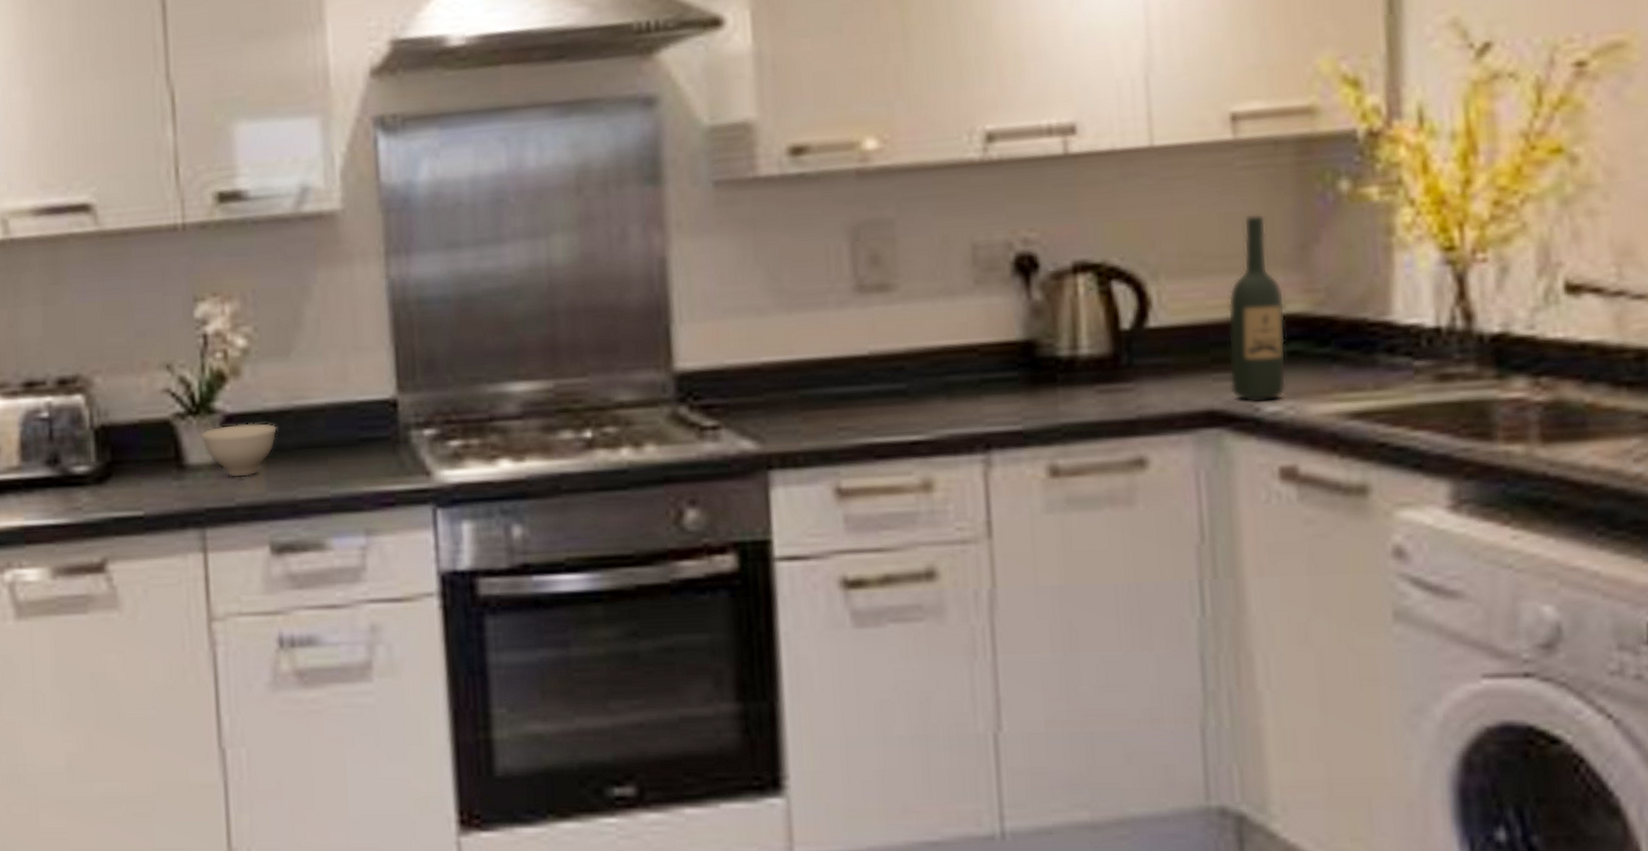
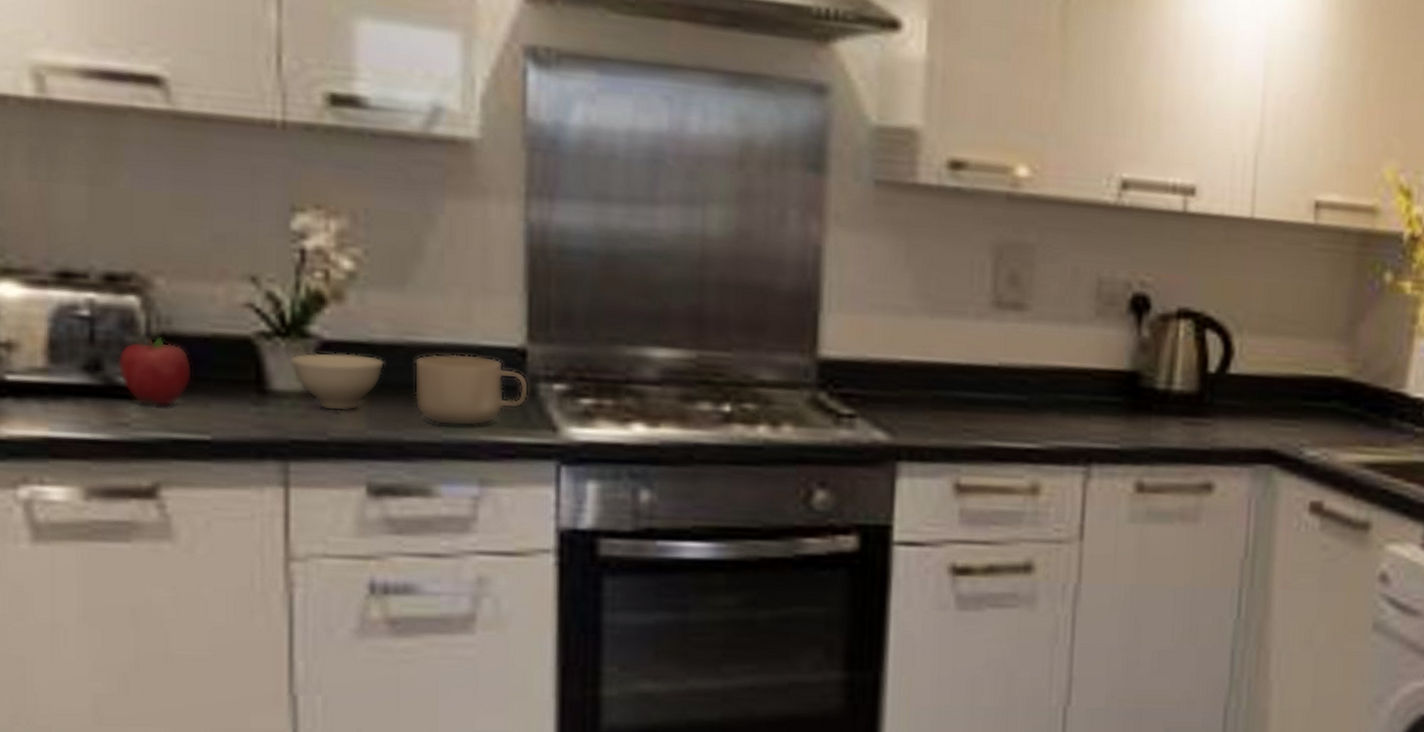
fruit: none [70,428,126,490] -> present [117,337,192,407]
cup: none [301,410,403,481] -> present [413,353,530,427]
wine bottle: present [1227,214,1287,402] -> none [1283,290,1333,447]

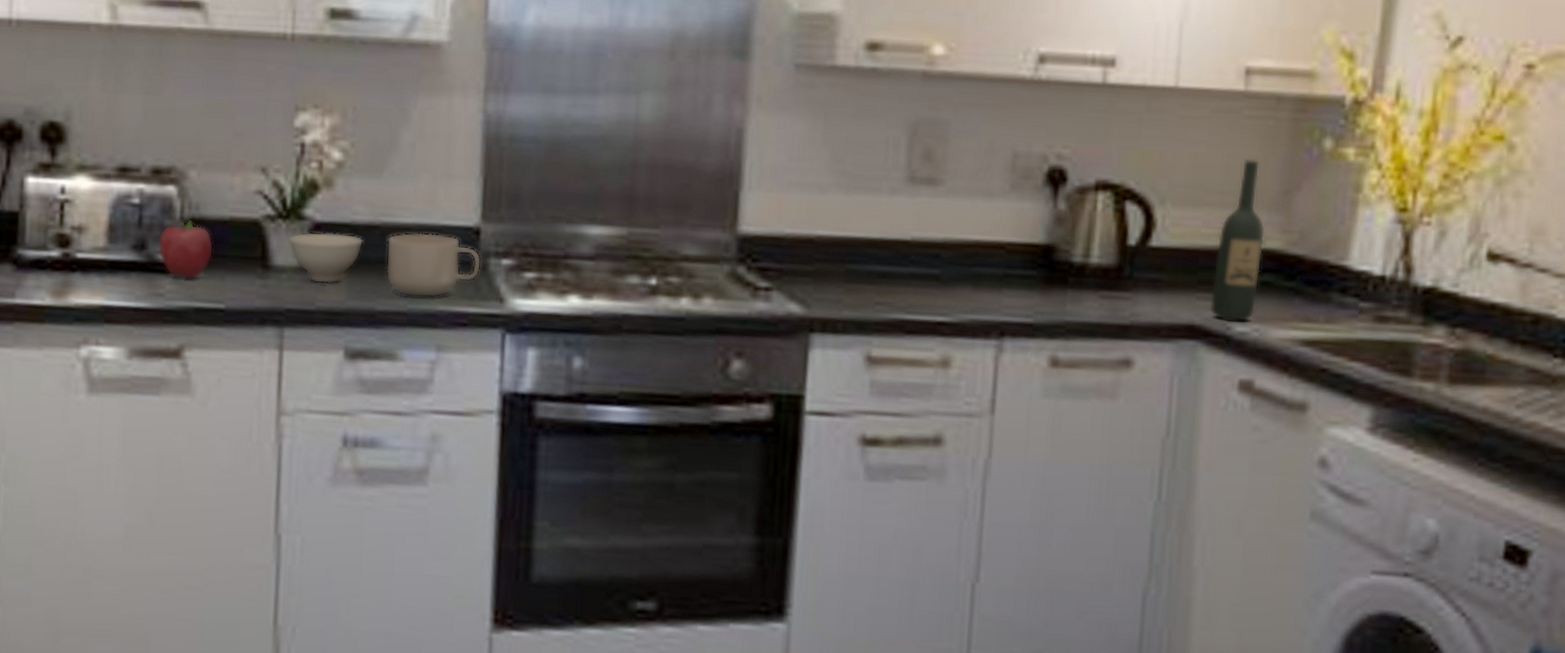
wine bottle: none [1283,290,1333,447] -> present [1209,159,1266,322]

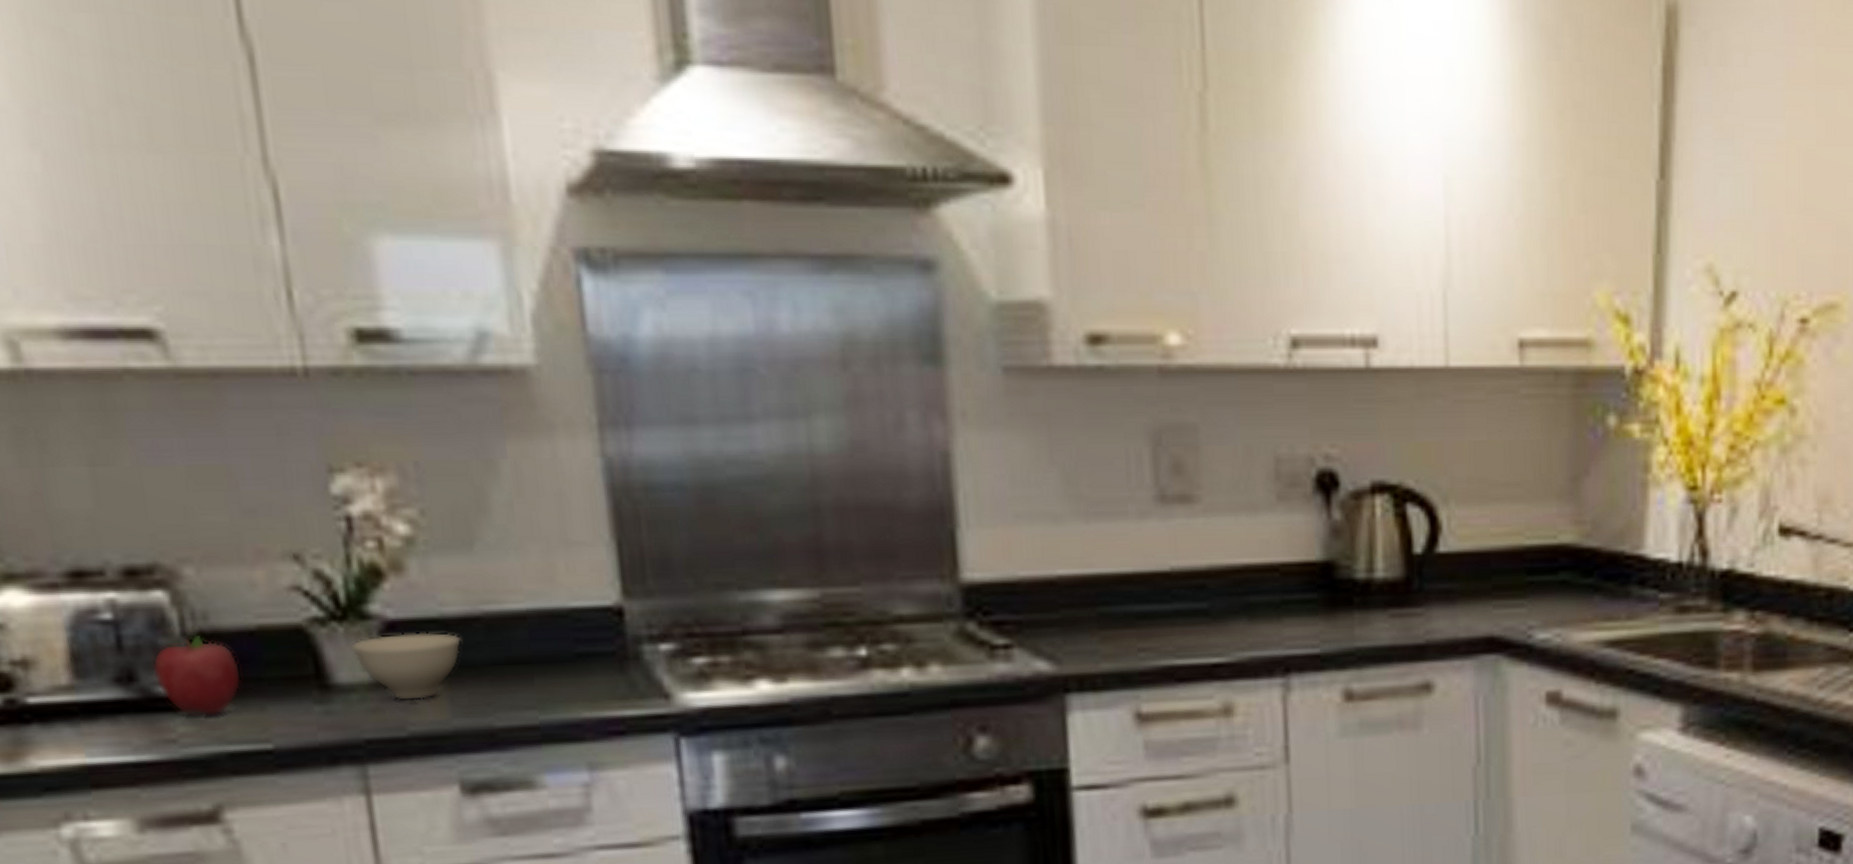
cup: present [385,232,482,298] -> none [494,619,633,705]
wine bottle: present [1209,159,1266,322] -> none [1507,444,1558,629]

